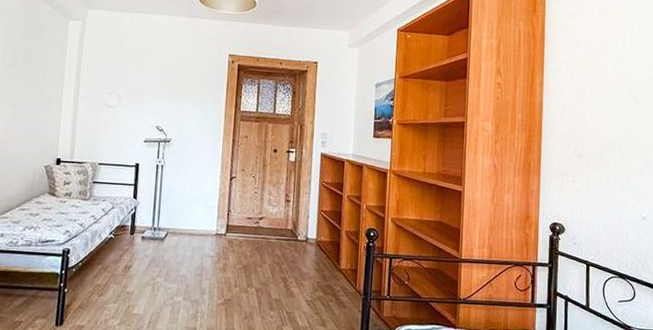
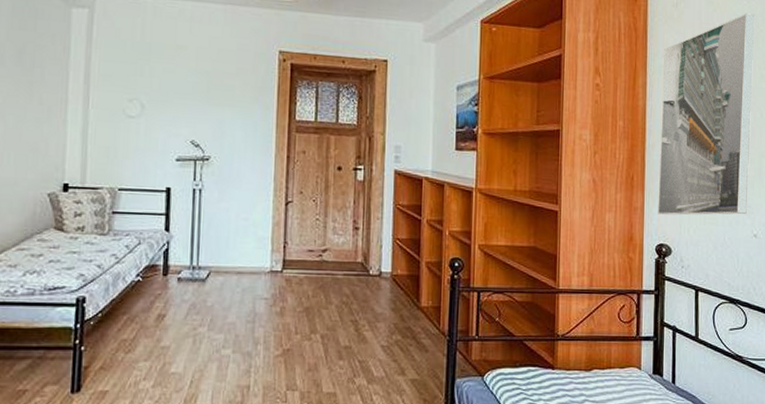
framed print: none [552,22,645,199] -> present [658,13,755,215]

